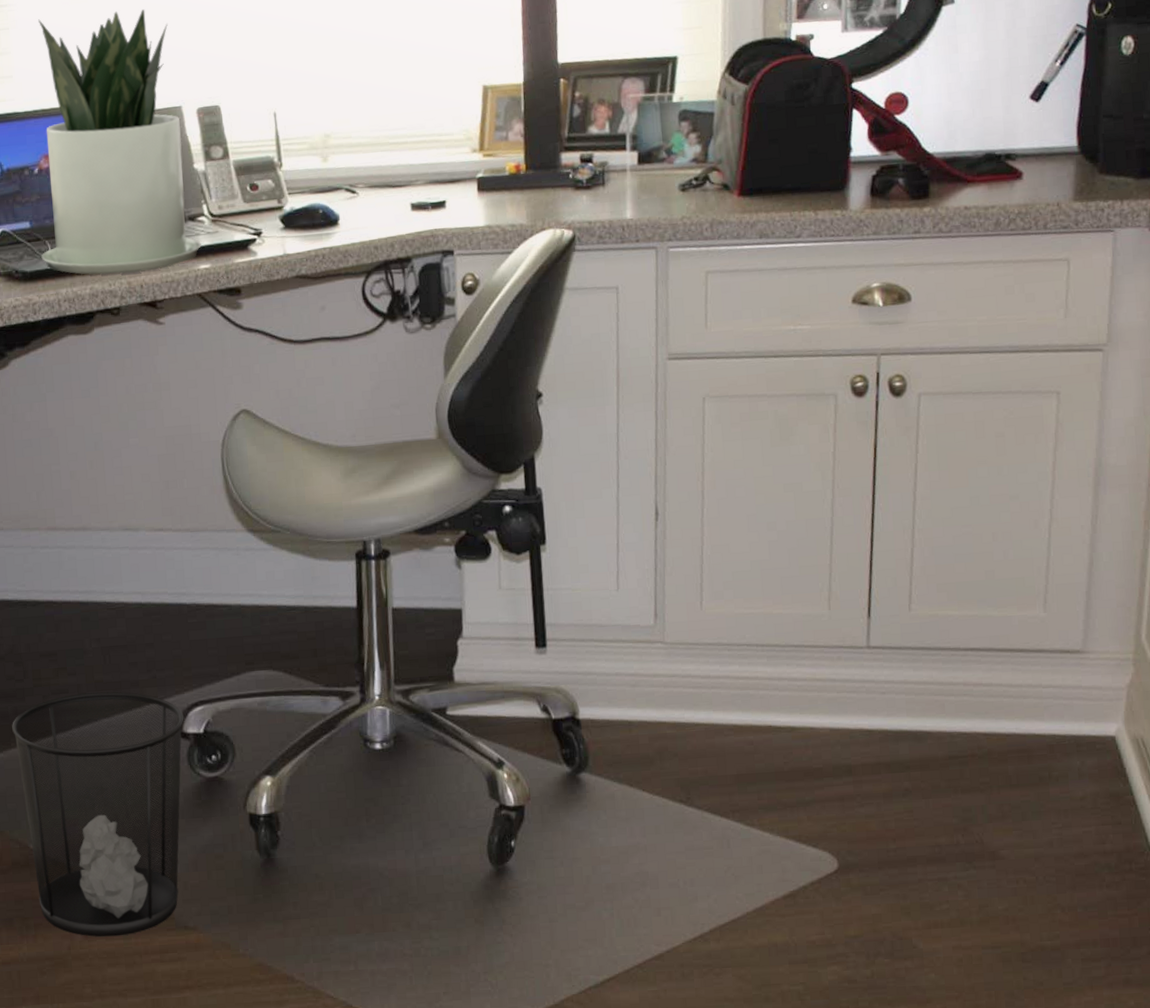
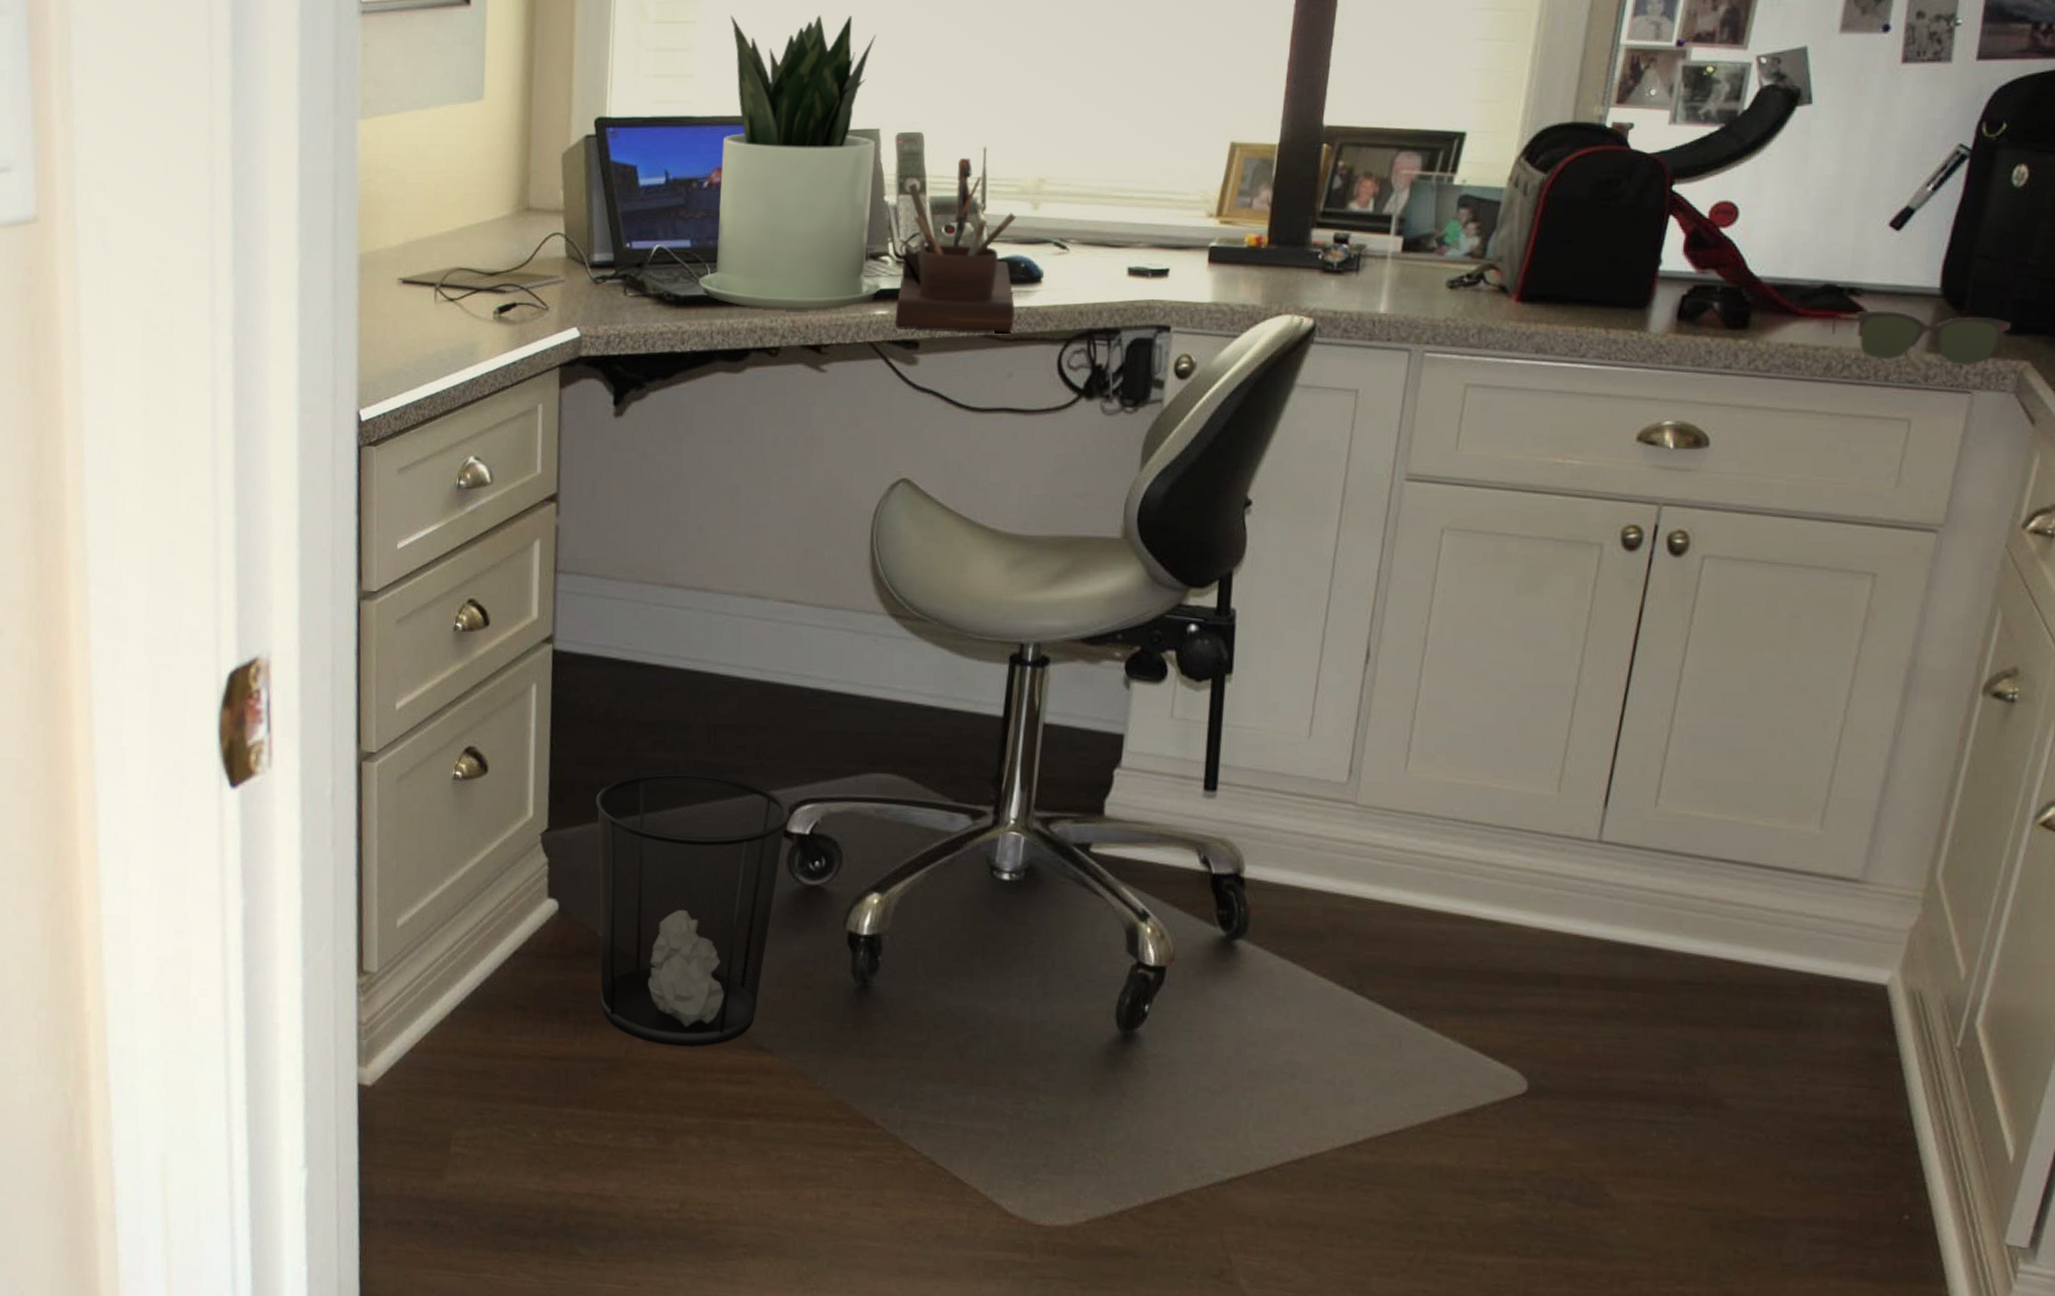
desk organizer: none [211,123,320,278] -> present [895,158,1016,334]
sunglasses: none [996,165,1138,212] -> present [1832,310,2012,365]

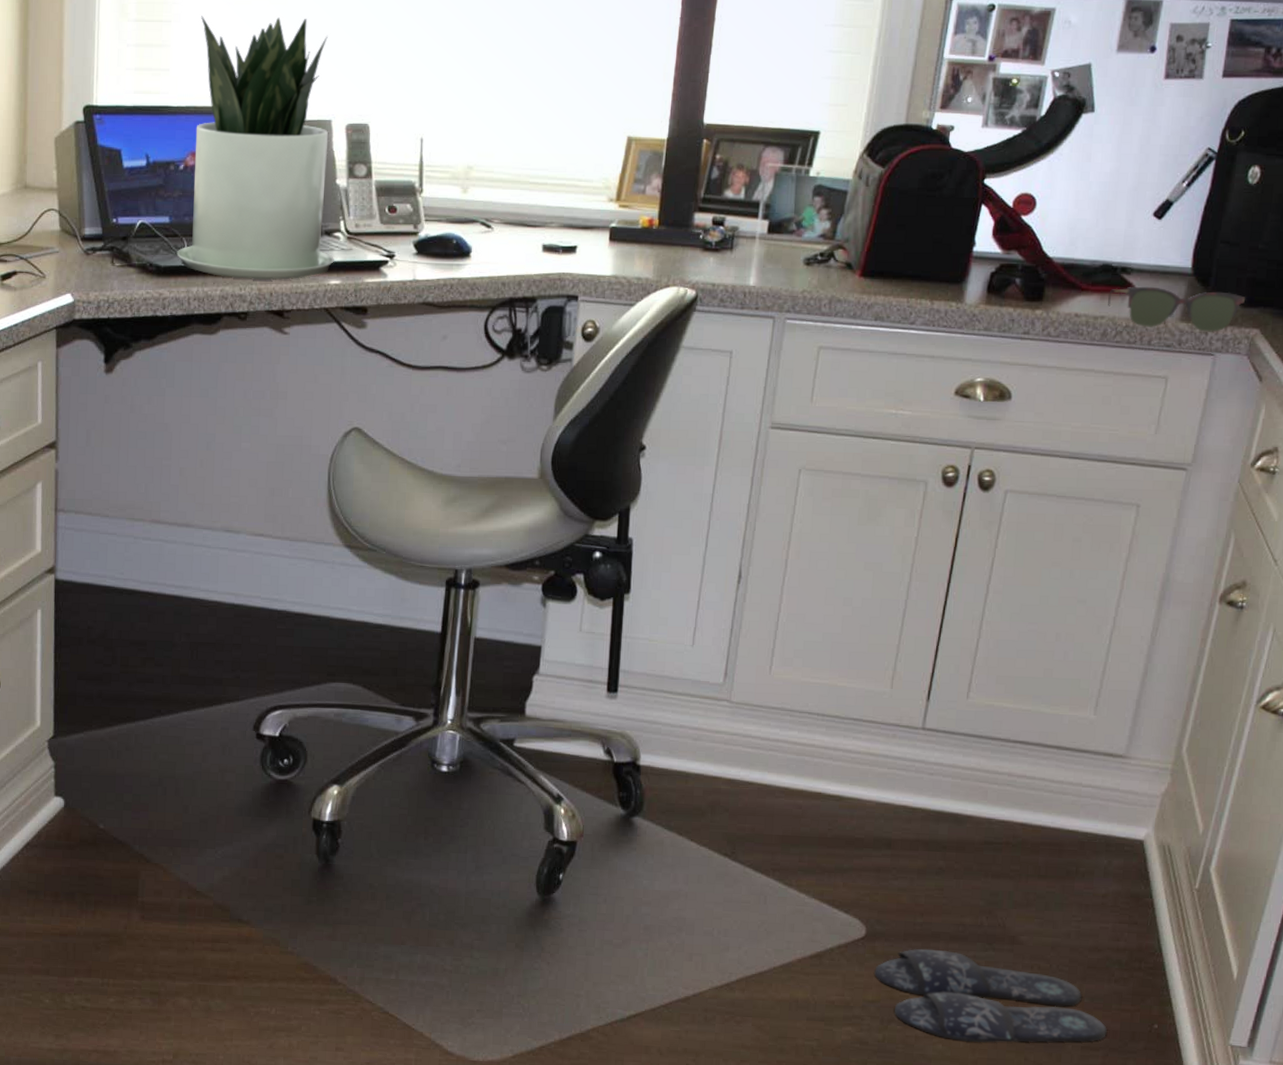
waste bin: present [596,772,790,1047] -> none [95,685,262,921]
desk organizer: present [895,158,1016,334] -> none [346,147,449,301]
slippers: none [1539,1109,1842,1234] -> present [874,948,1107,1043]

